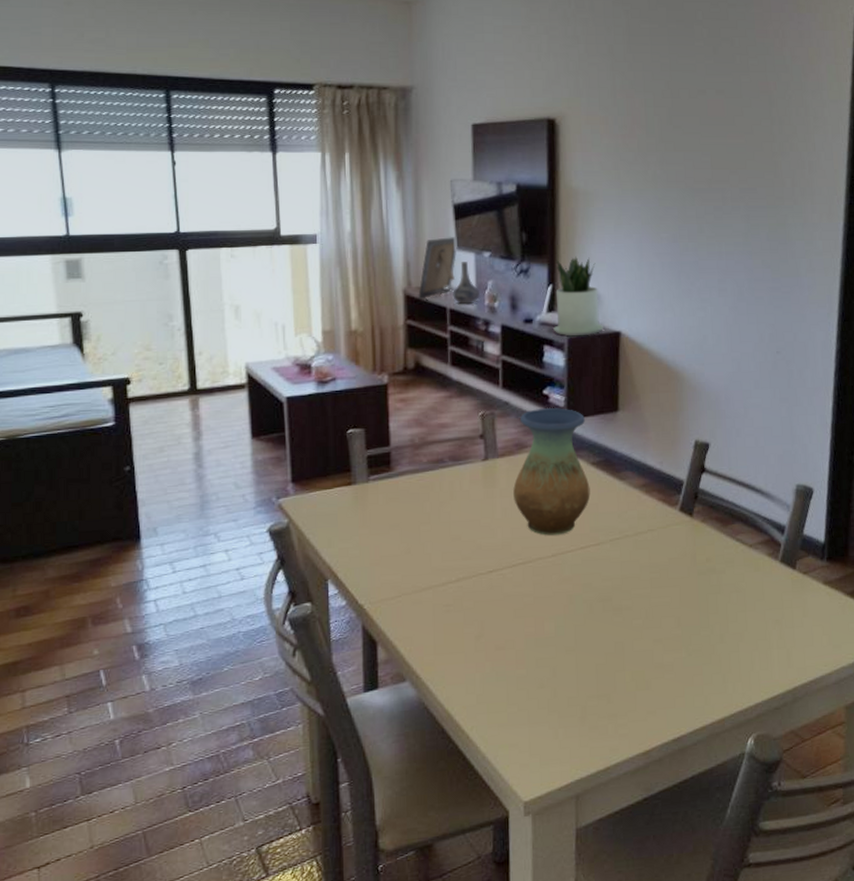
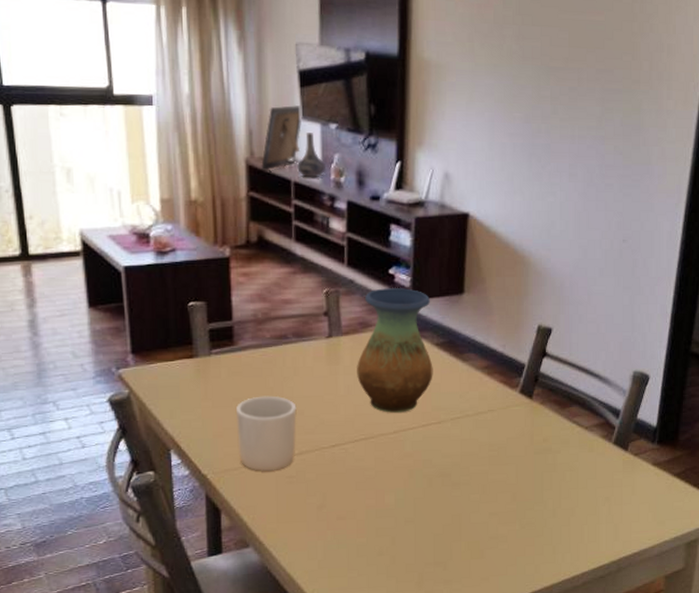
mug: none [392,521,454,600] -> present [235,395,297,471]
planter: present [553,256,604,337] -> none [401,132,453,216]

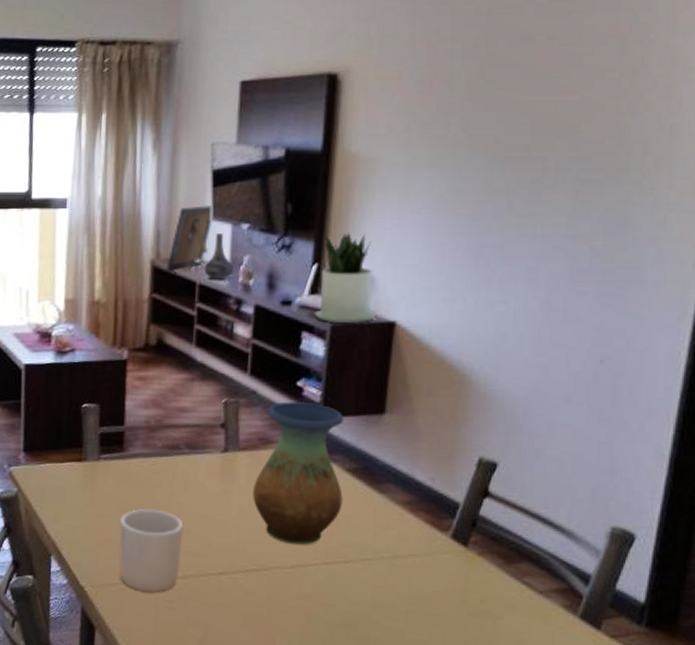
planter: none [401,132,453,216] -> present [315,232,376,324]

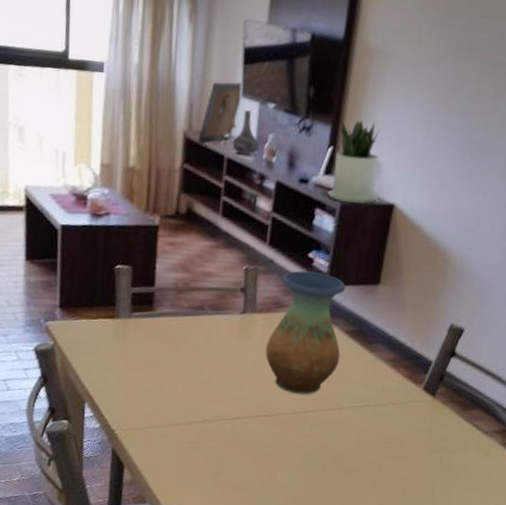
mug: present [118,508,184,592] -> none [146,362,205,435]

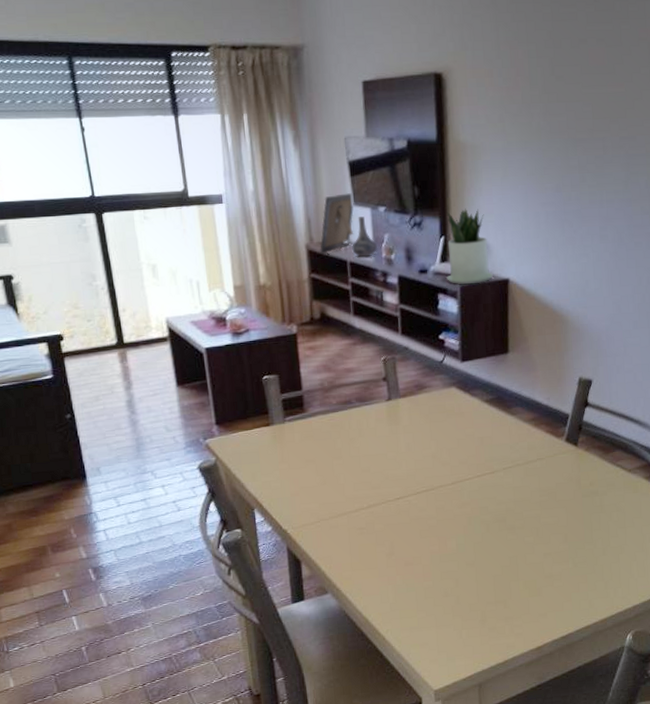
vase: present [265,270,345,395] -> none [415,351,485,466]

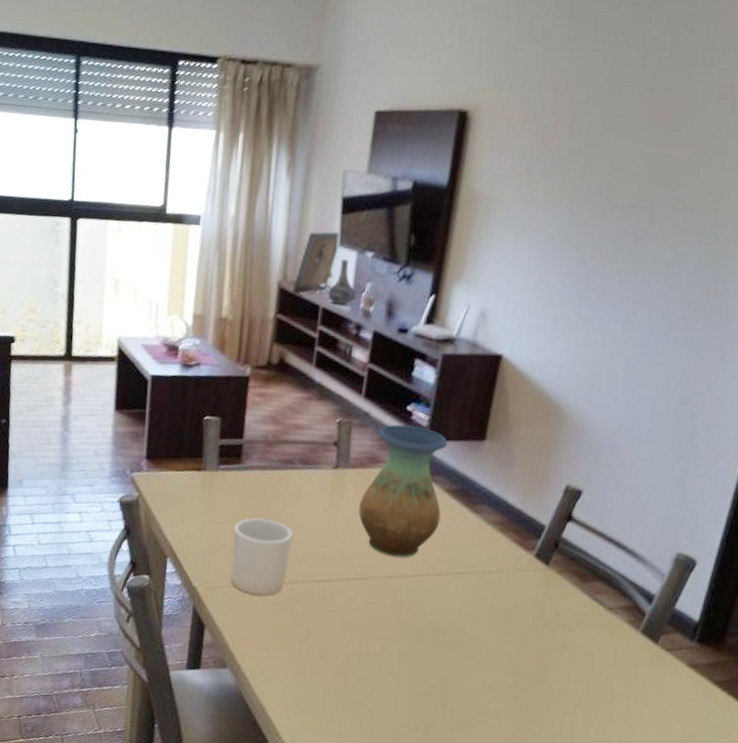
mug: none [309,456,364,525] -> present [230,518,293,596]
vase: none [415,351,485,466] -> present [358,424,447,558]
planter: present [446,208,494,285] -> none [428,267,487,355]

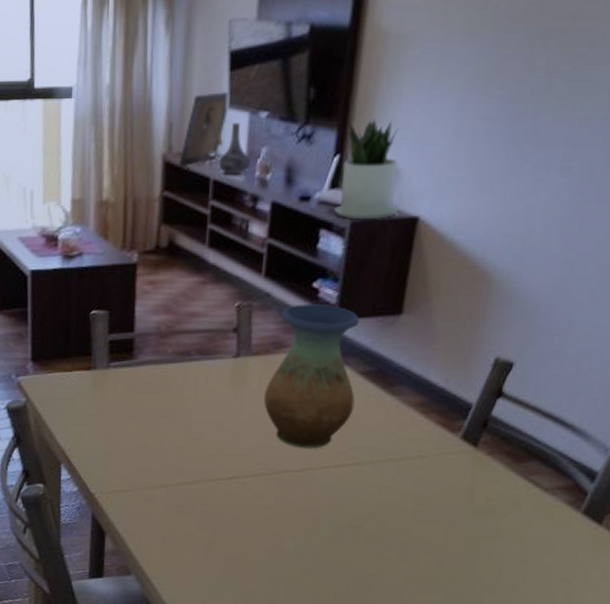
mug: present [230,518,293,596] -> none [128,416,194,498]
planter: none [428,267,487,355] -> present [334,119,399,220]

